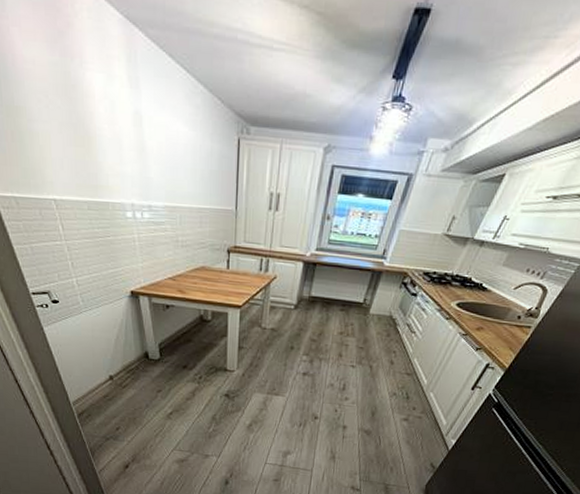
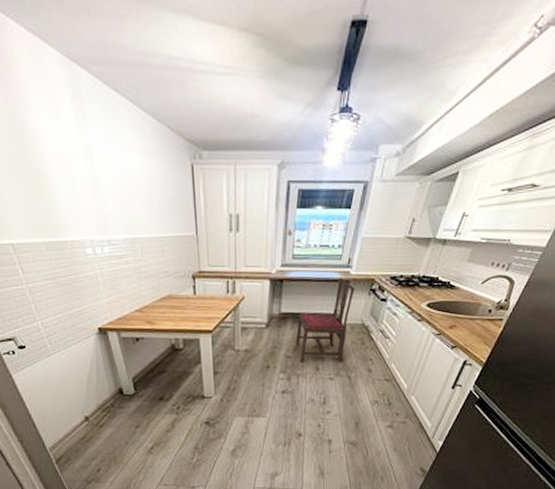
dining chair: none [322,268,387,351] -> present [296,278,355,362]

